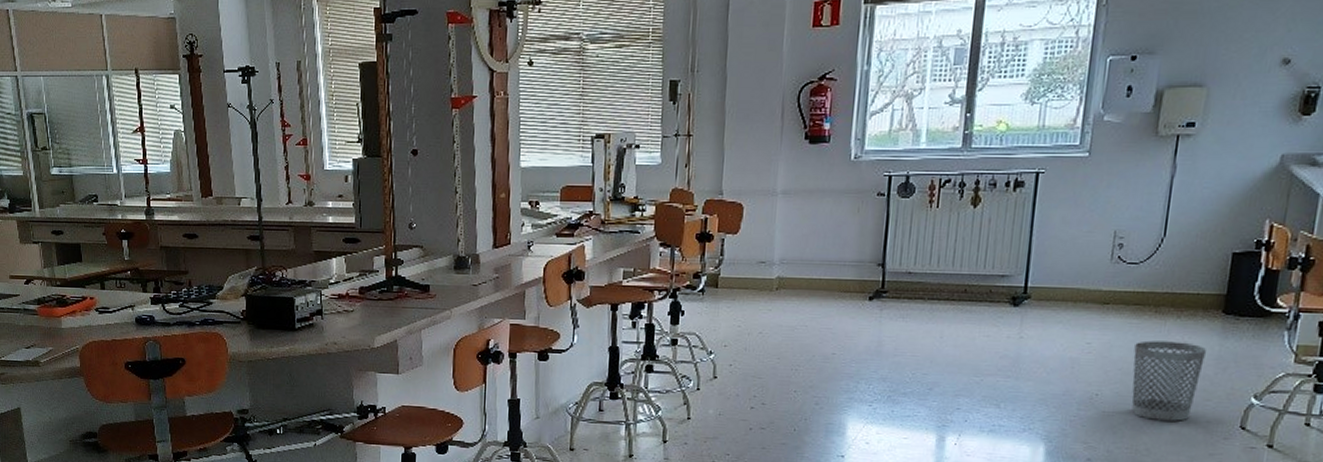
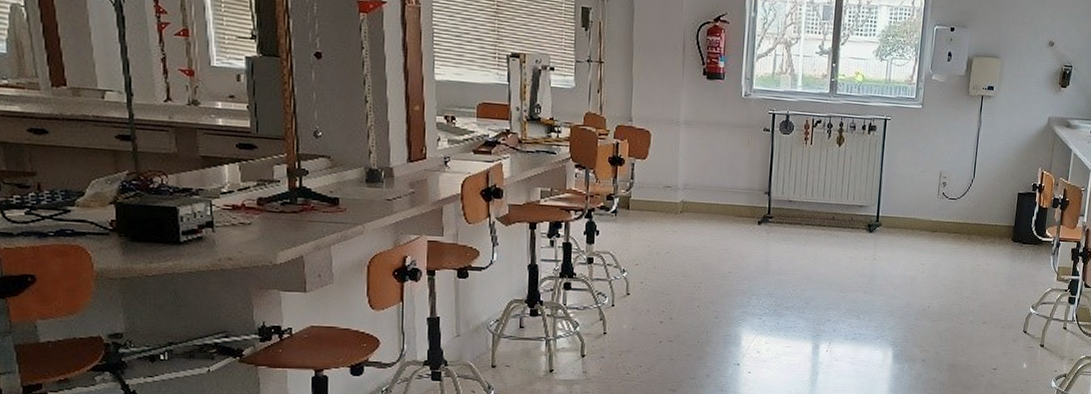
wastebasket: present [1131,340,1208,421] -> none [952,262,1002,328]

